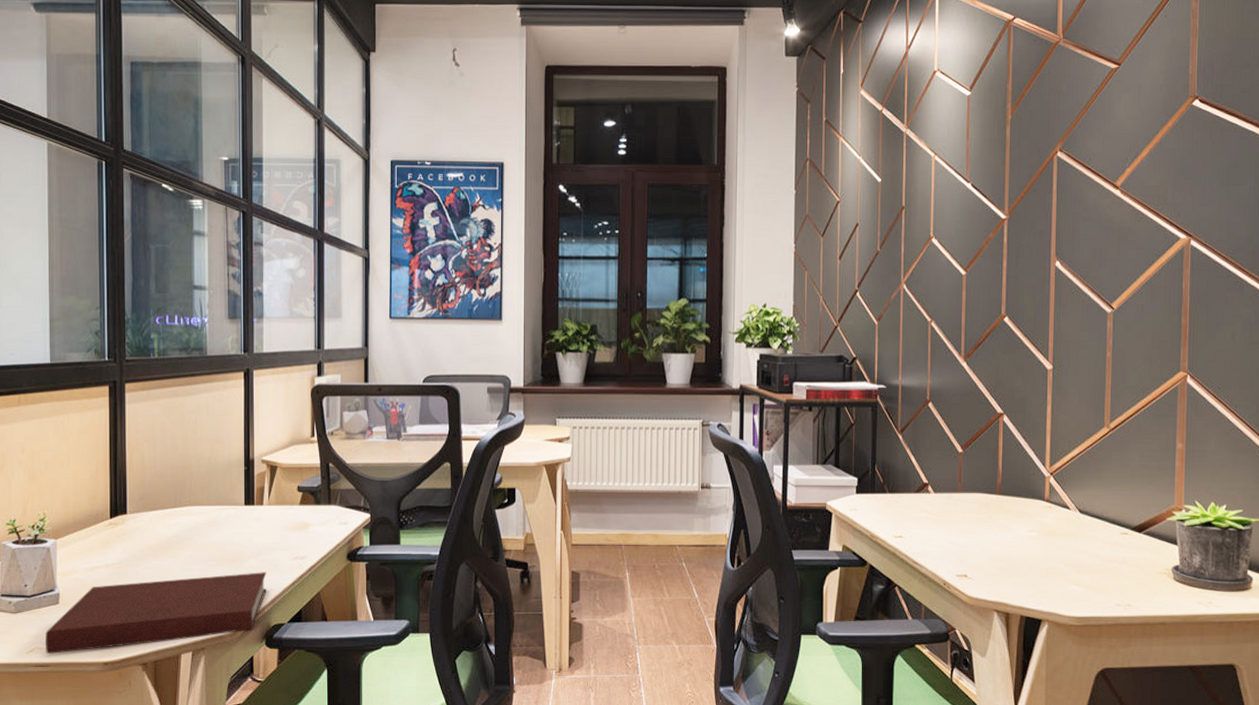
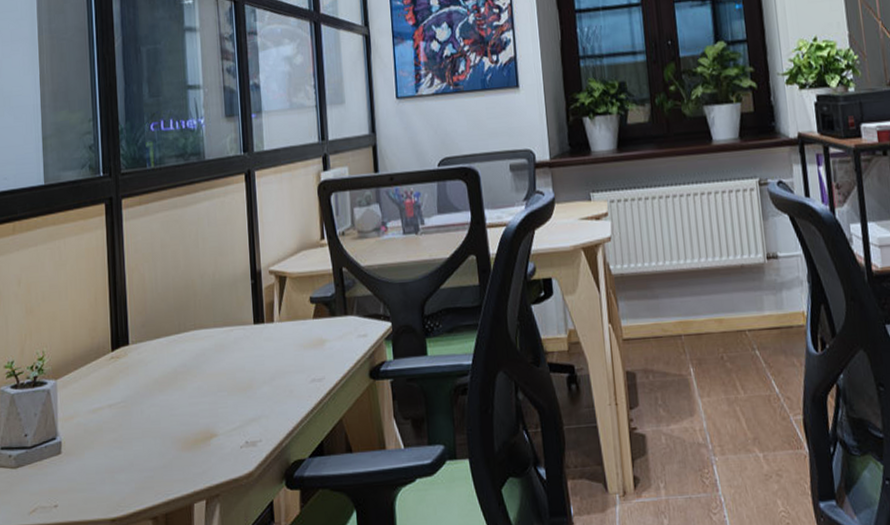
notebook: present [46,572,267,655] -> none [48,400,283,514]

